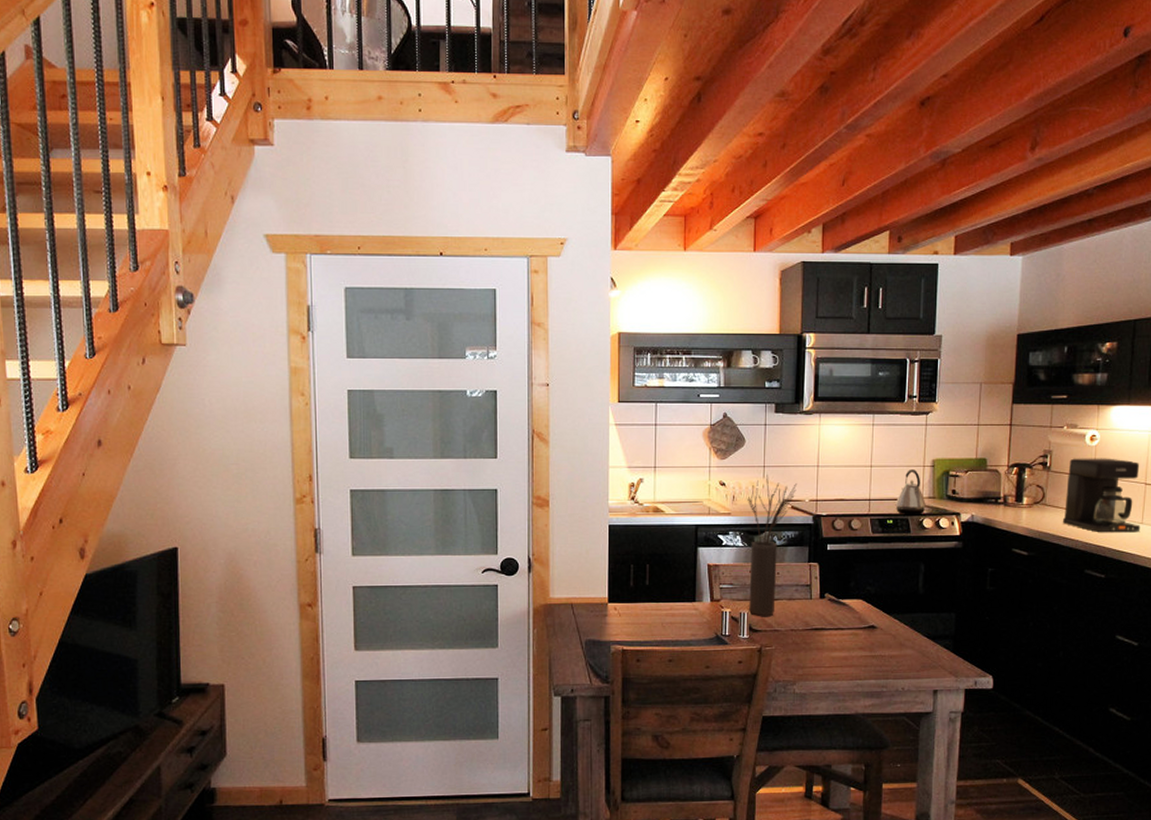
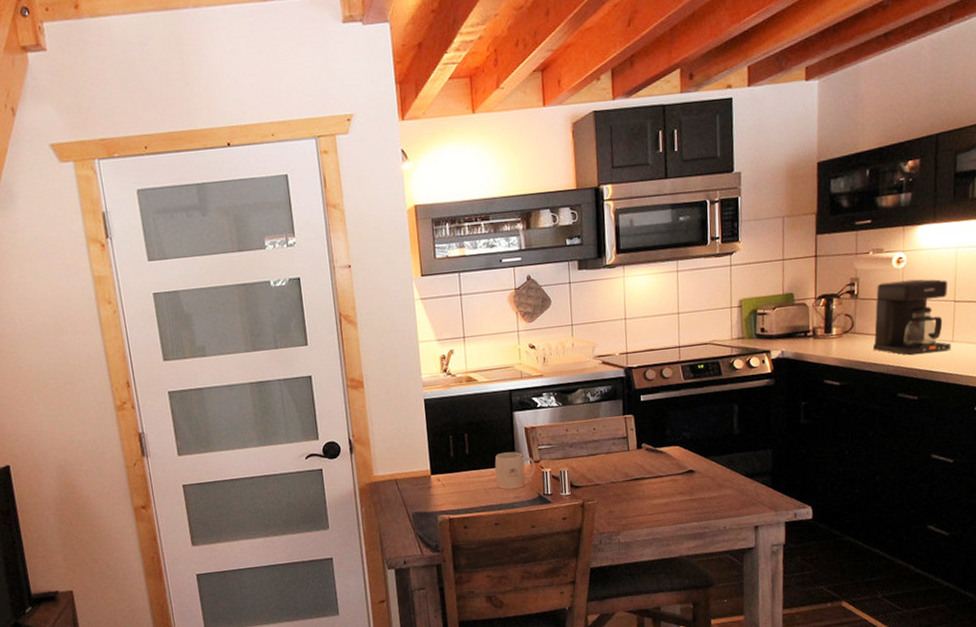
mug: none [674,588,715,626] -> present [494,451,536,490]
vase: present [747,475,798,617] -> none [558,333,607,474]
kettle: present [895,470,926,516] -> none [705,312,736,358]

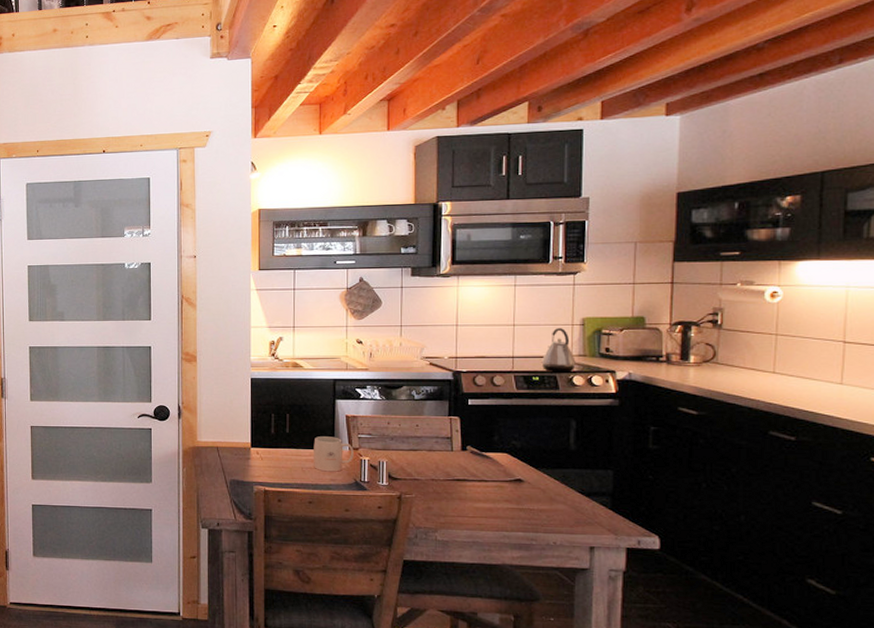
kettle: none [705,312,736,358] -> present [541,328,576,373]
coffee maker: present [872,279,951,355] -> none [738,315,840,393]

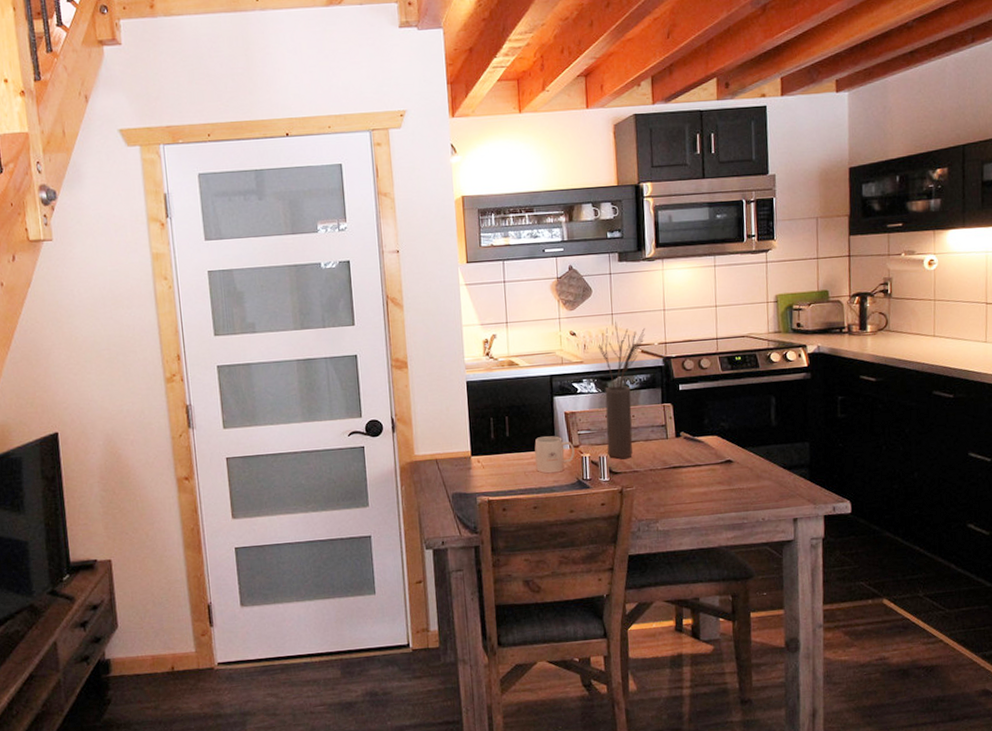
vase: none [384,333,436,466] -> present [598,322,646,460]
kettle: present [541,328,576,373] -> none [742,306,772,351]

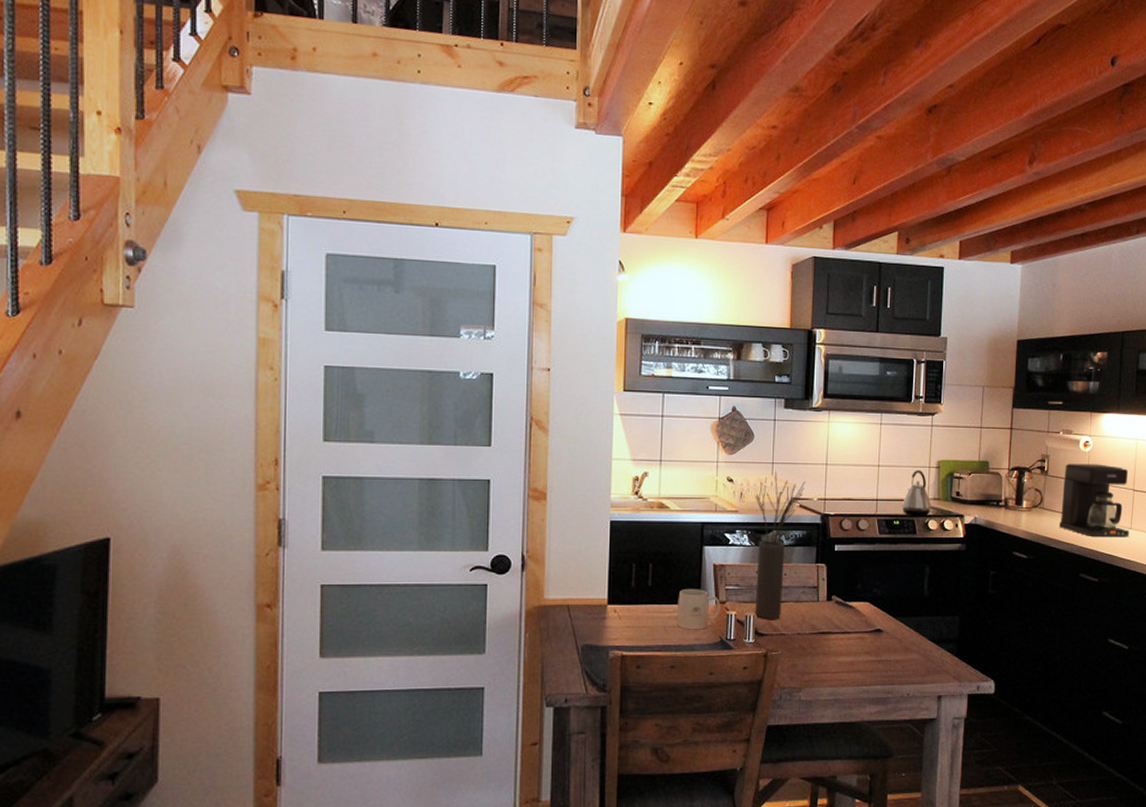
kettle: none [742,306,772,351] -> present [901,470,931,517]
coffee maker: none [907,281,985,354] -> present [1058,463,1130,538]

